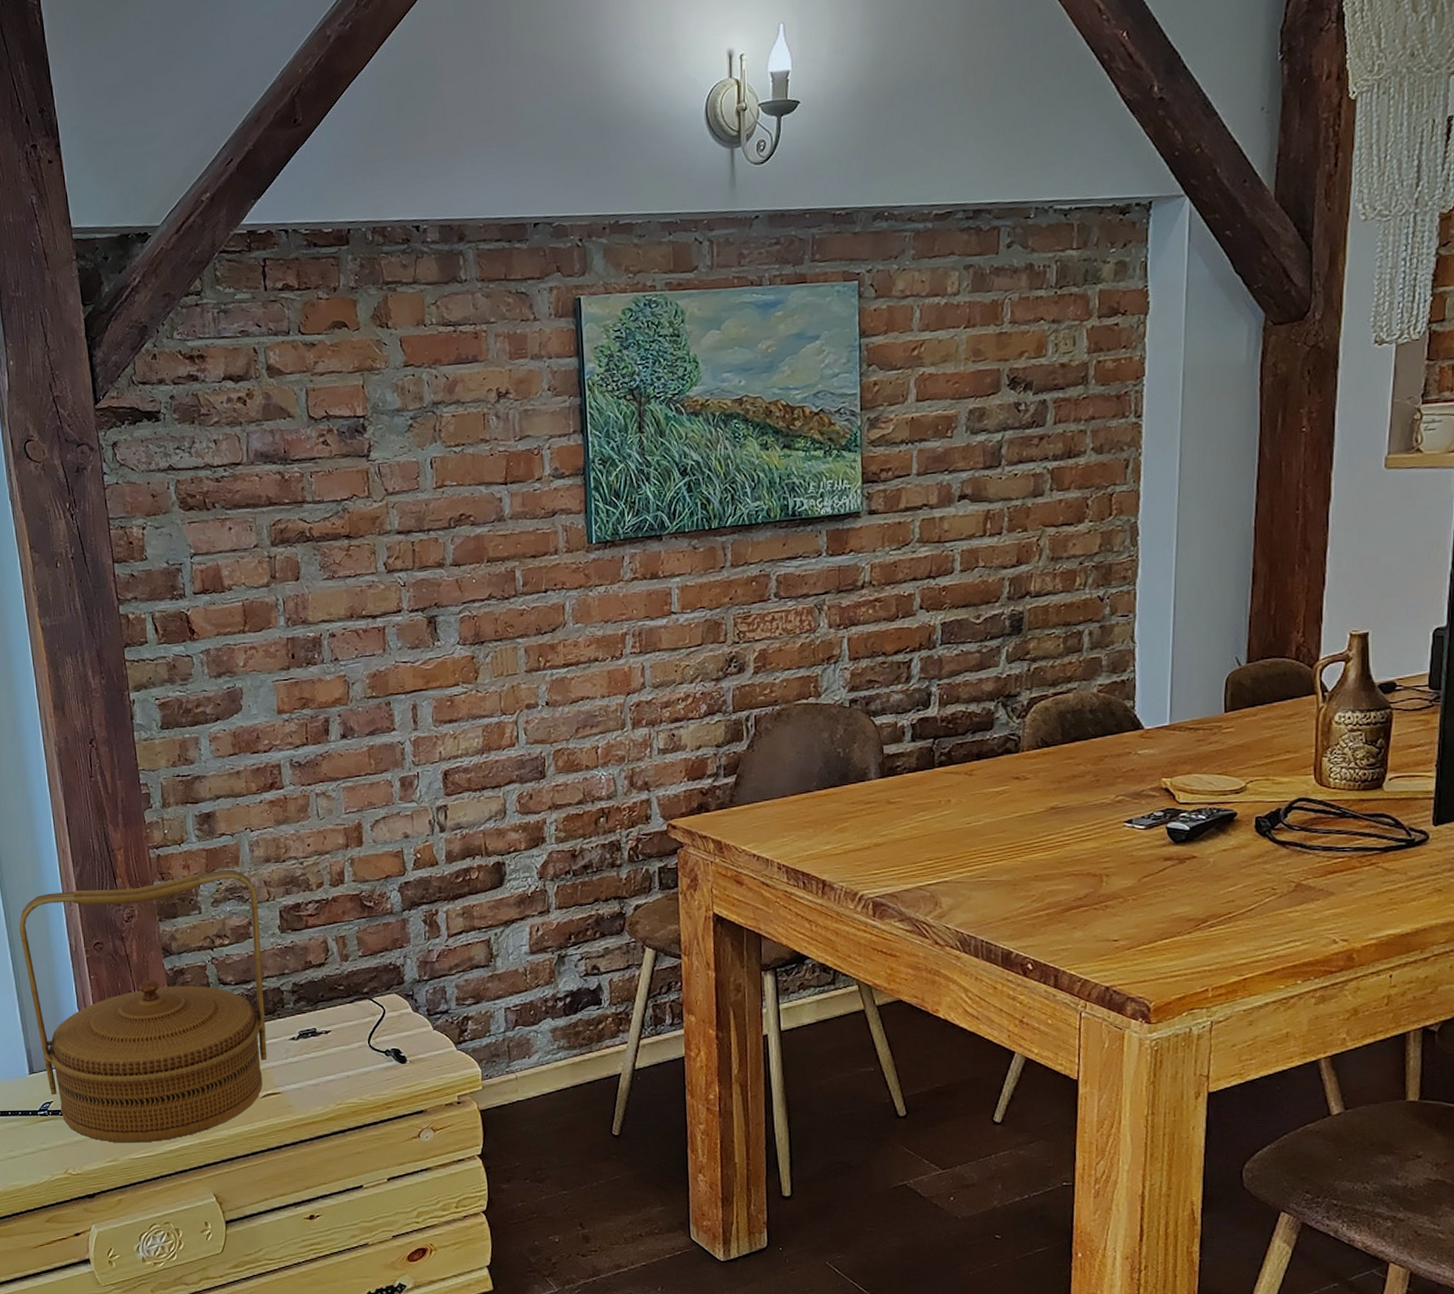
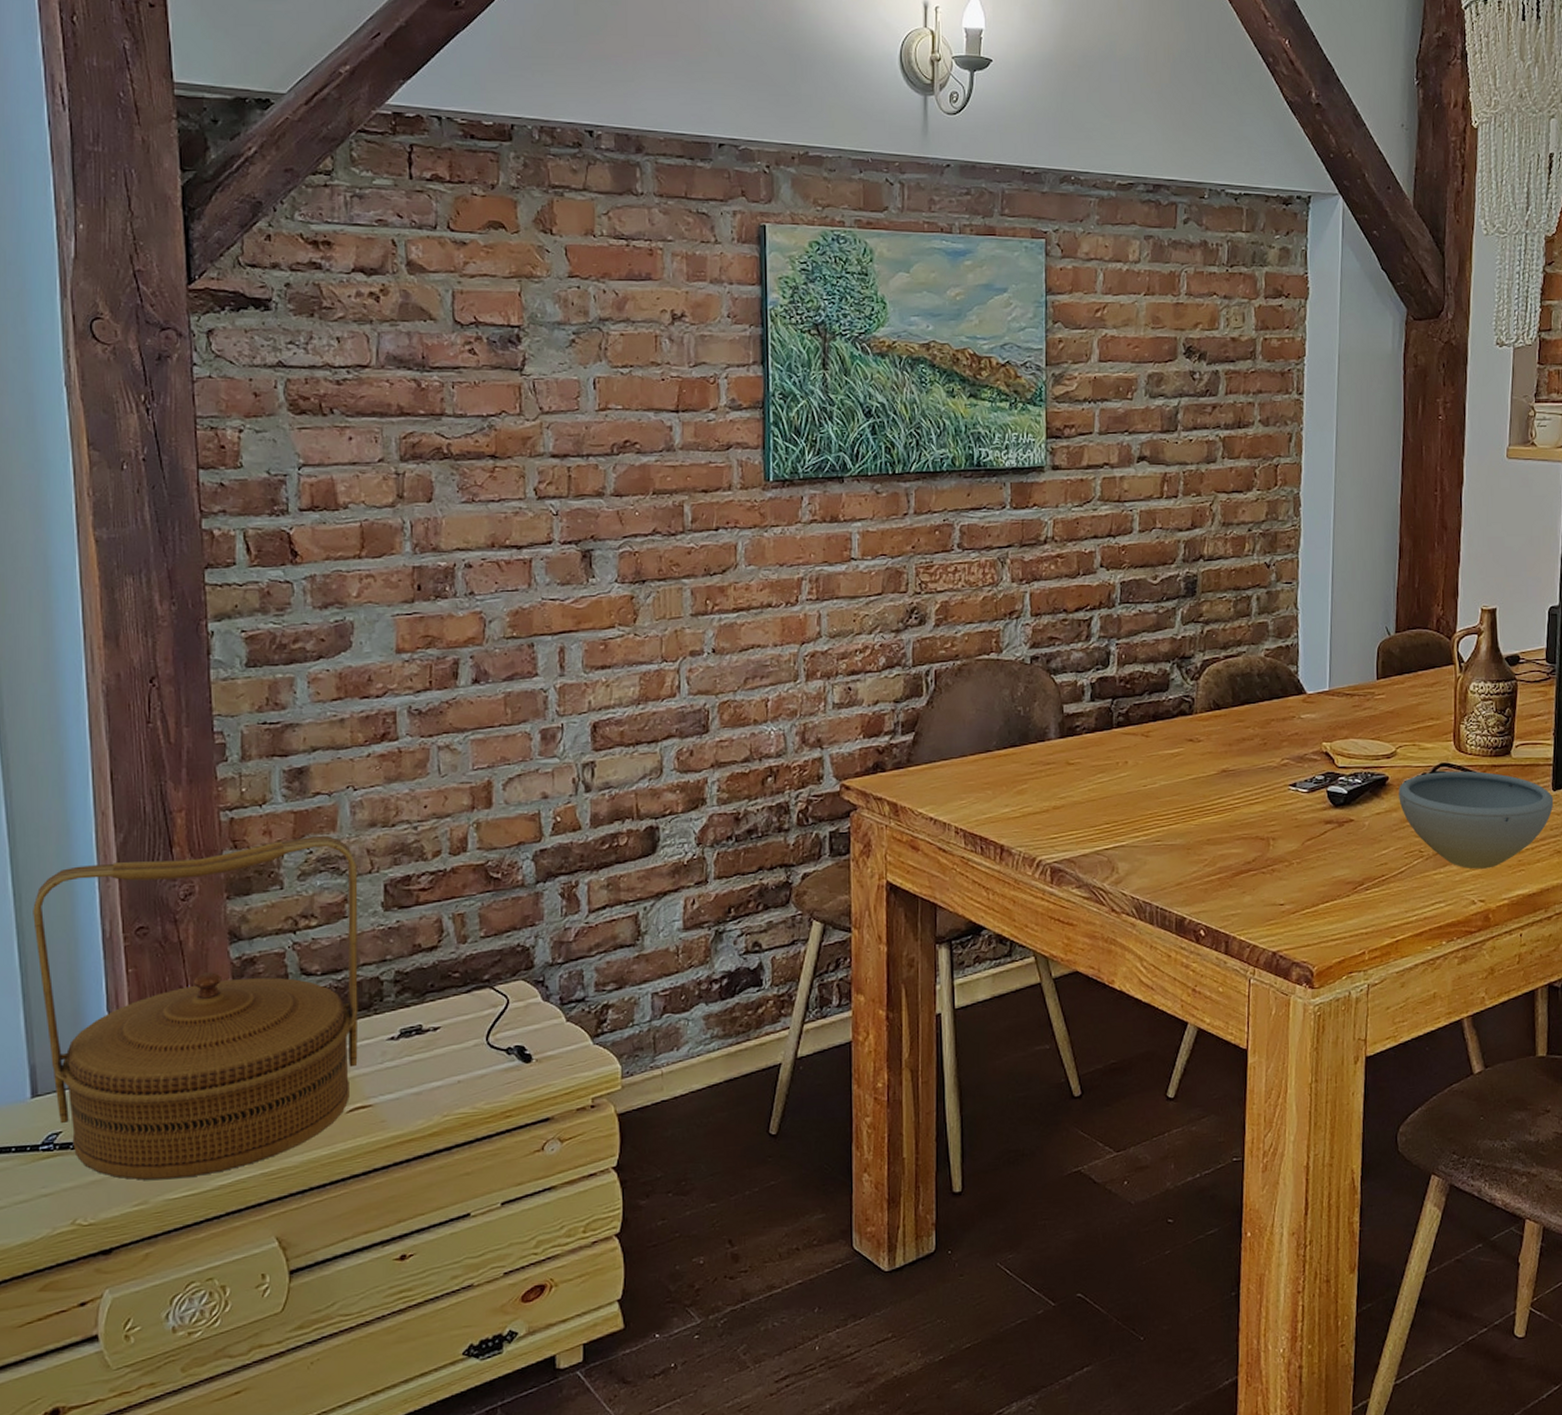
bowl: none [1248,805,1434,908] -> present [1398,771,1554,869]

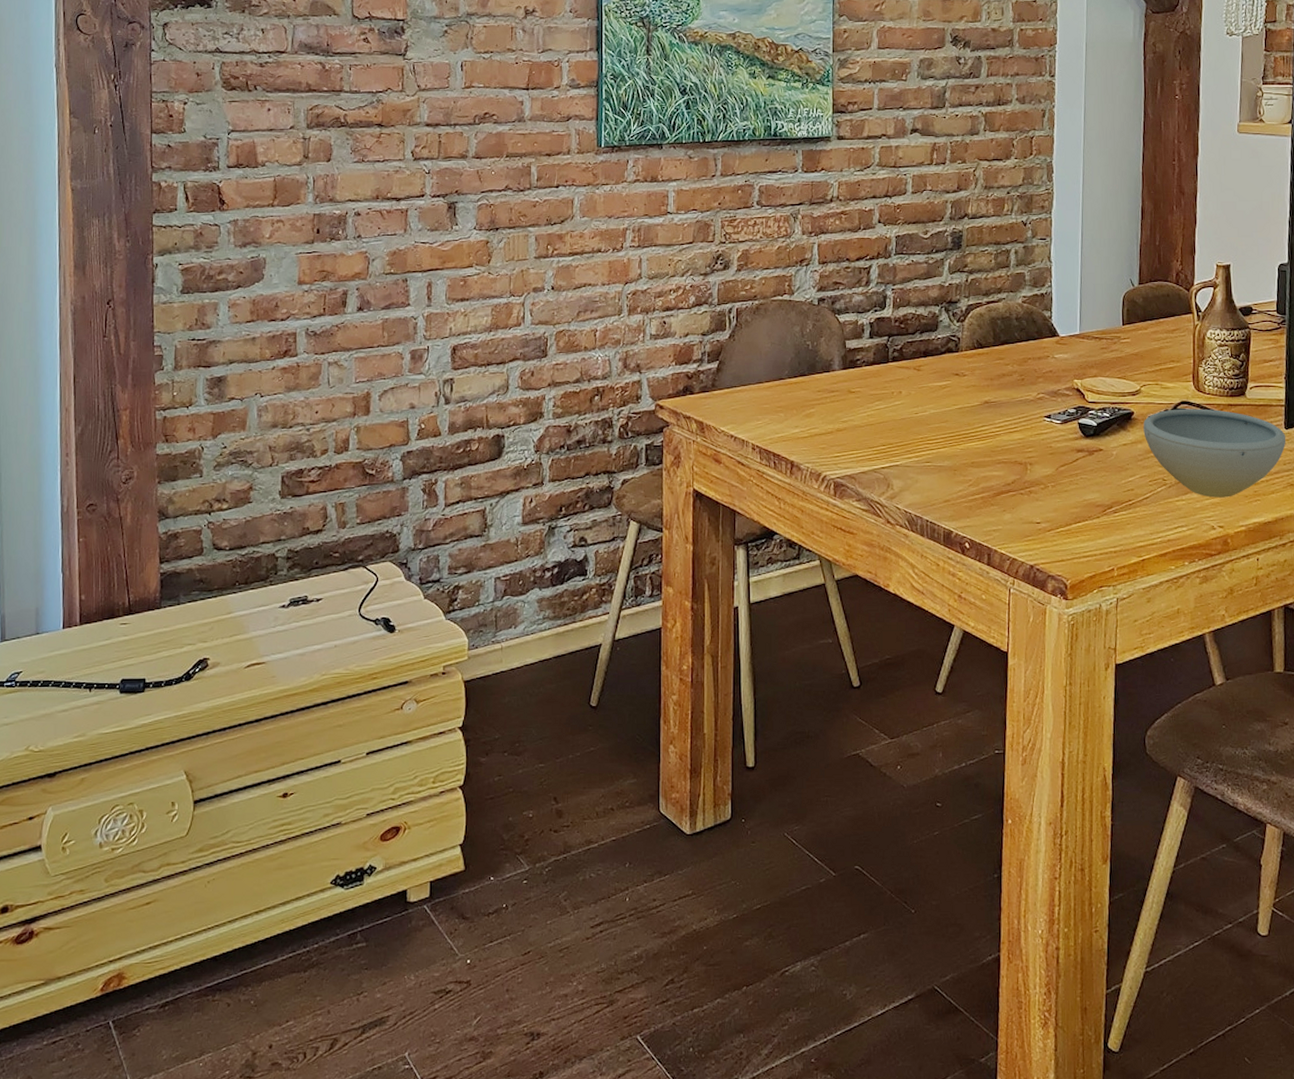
woven basket: present [33,836,359,1180] -> none [9,434,261,717]

